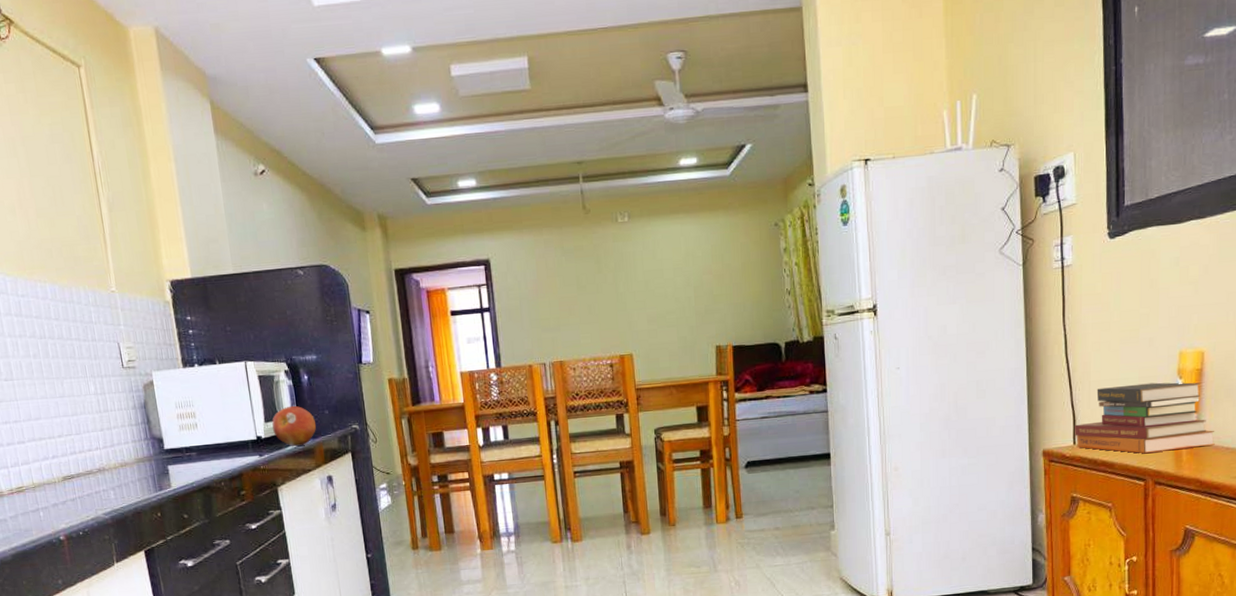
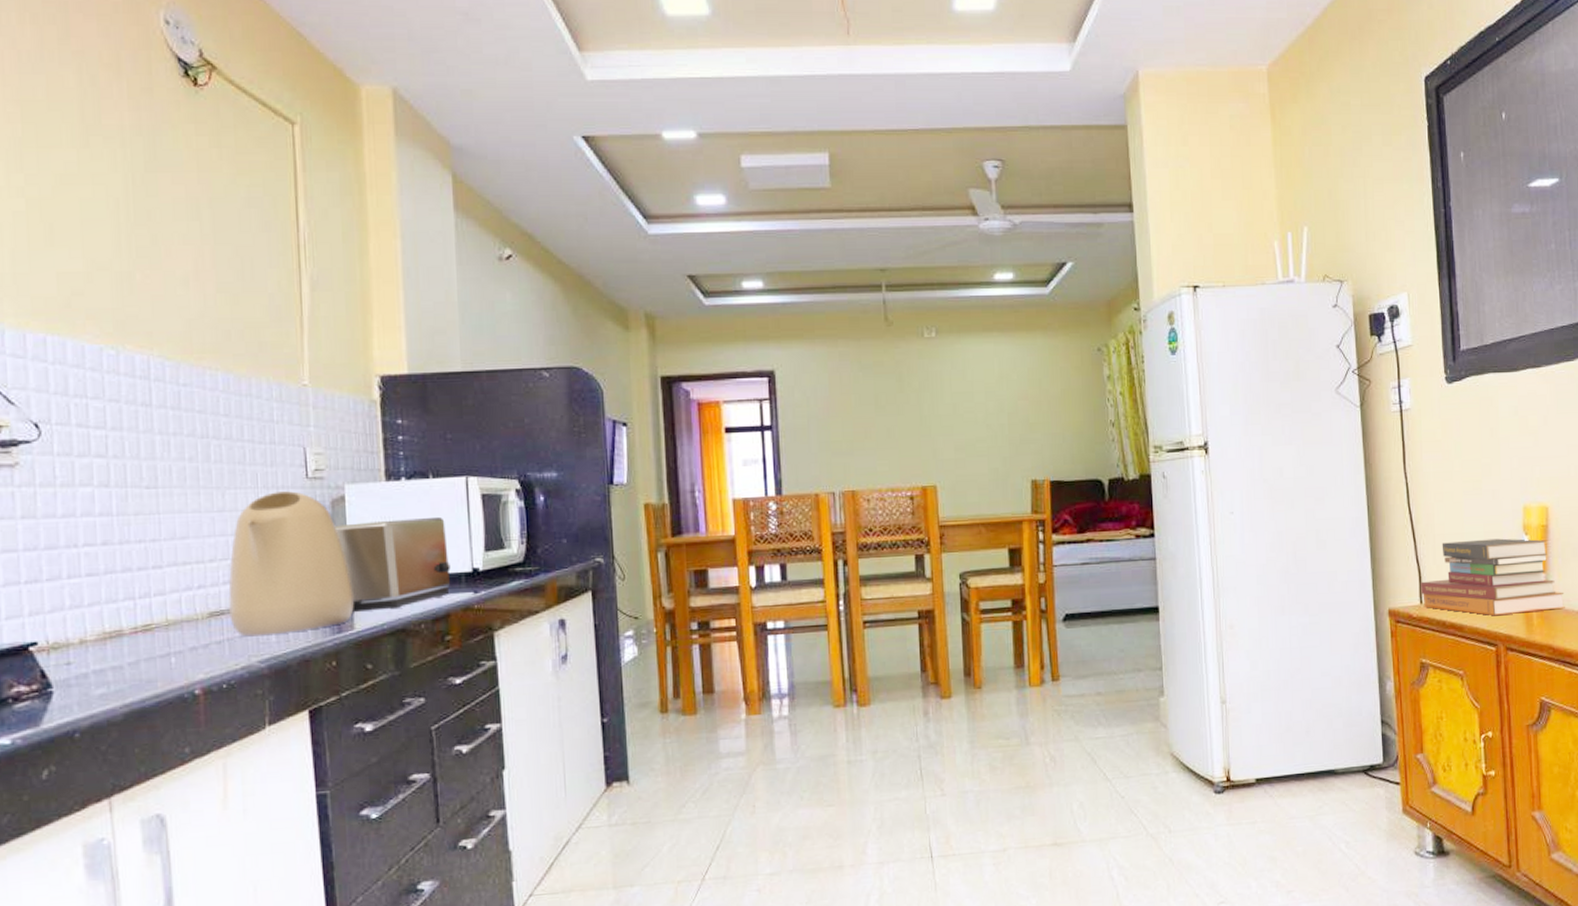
kettle: none [73,379,169,495] -> present [228,491,354,637]
toaster: none [147,395,241,475] -> present [334,516,451,613]
fruit: present [272,405,316,447] -> none [494,531,549,583]

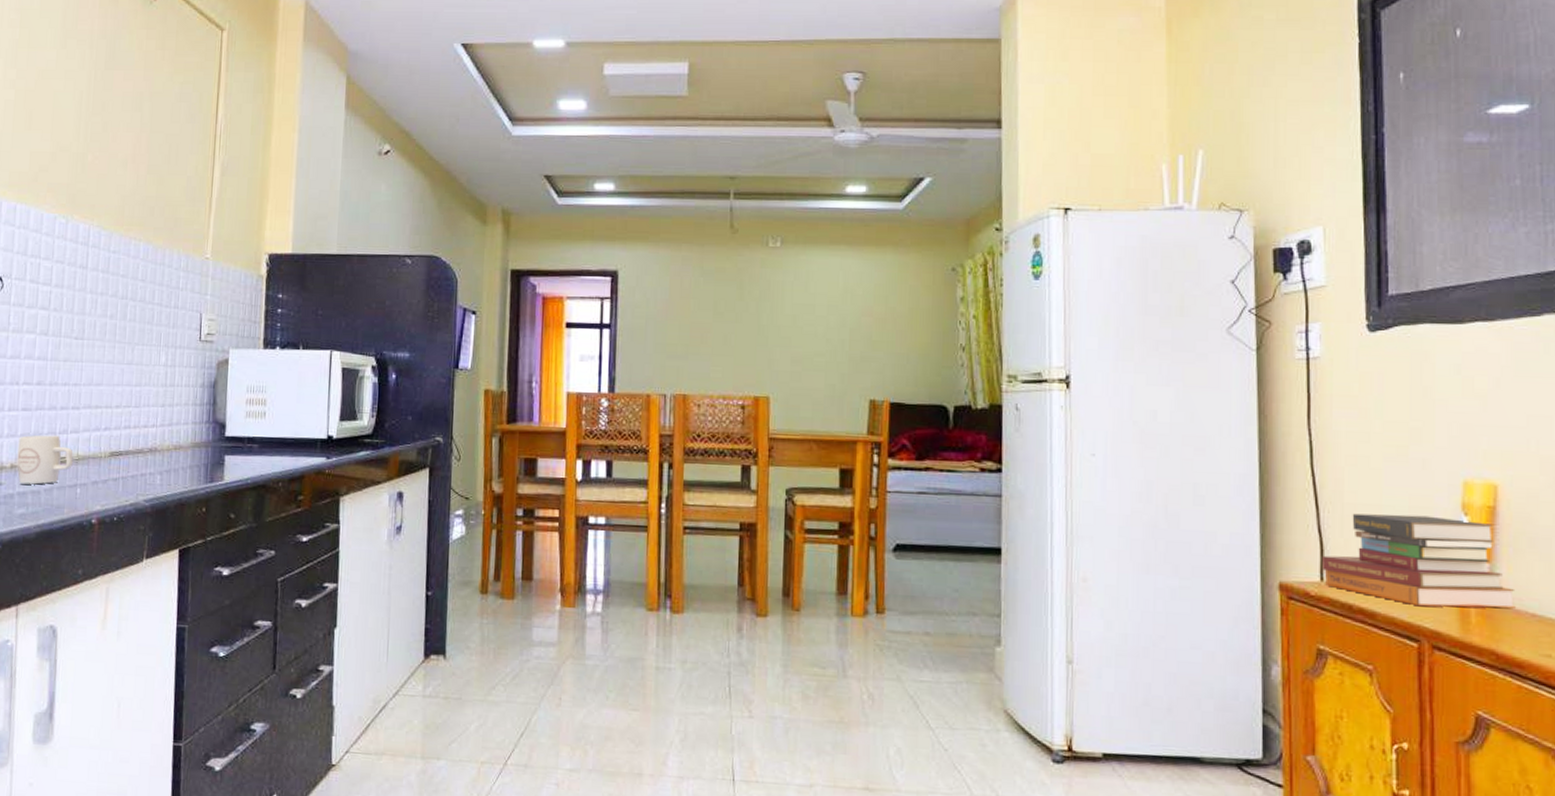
mug: none [86,600,162,661] -> present [16,435,73,485]
kettle: present [228,491,354,637] -> none [126,351,226,478]
toaster: present [334,516,451,613] -> none [217,384,309,467]

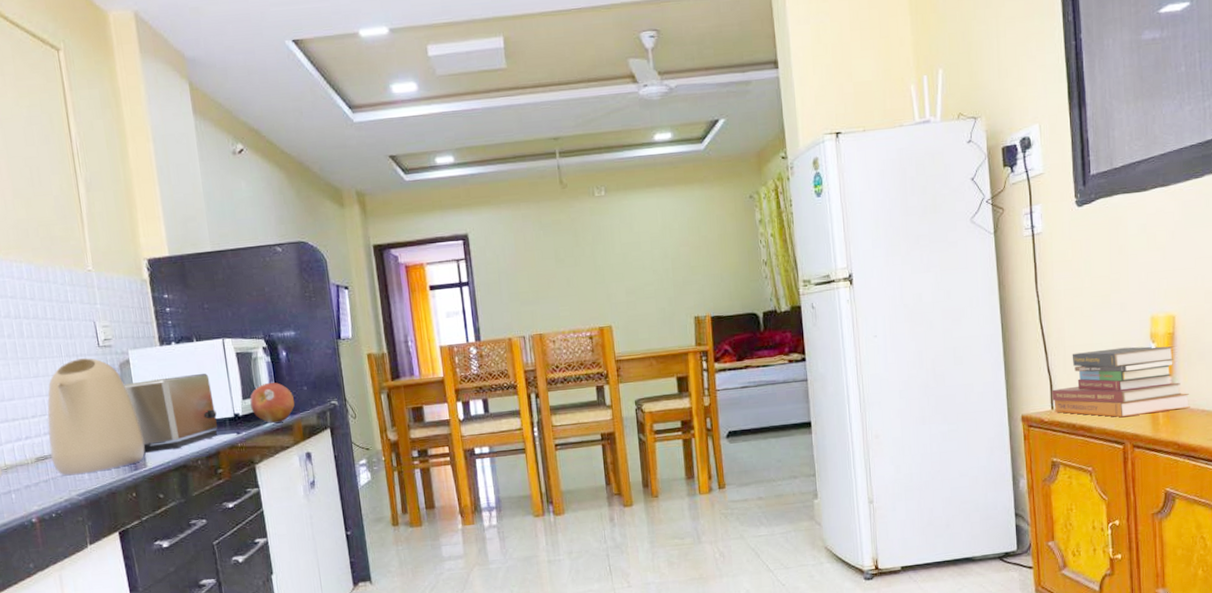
kettle: none [126,351,226,478] -> present [47,358,145,476]
toaster: none [217,384,309,467] -> present [123,373,218,454]
fruit: none [347,406,395,454] -> present [250,382,295,424]

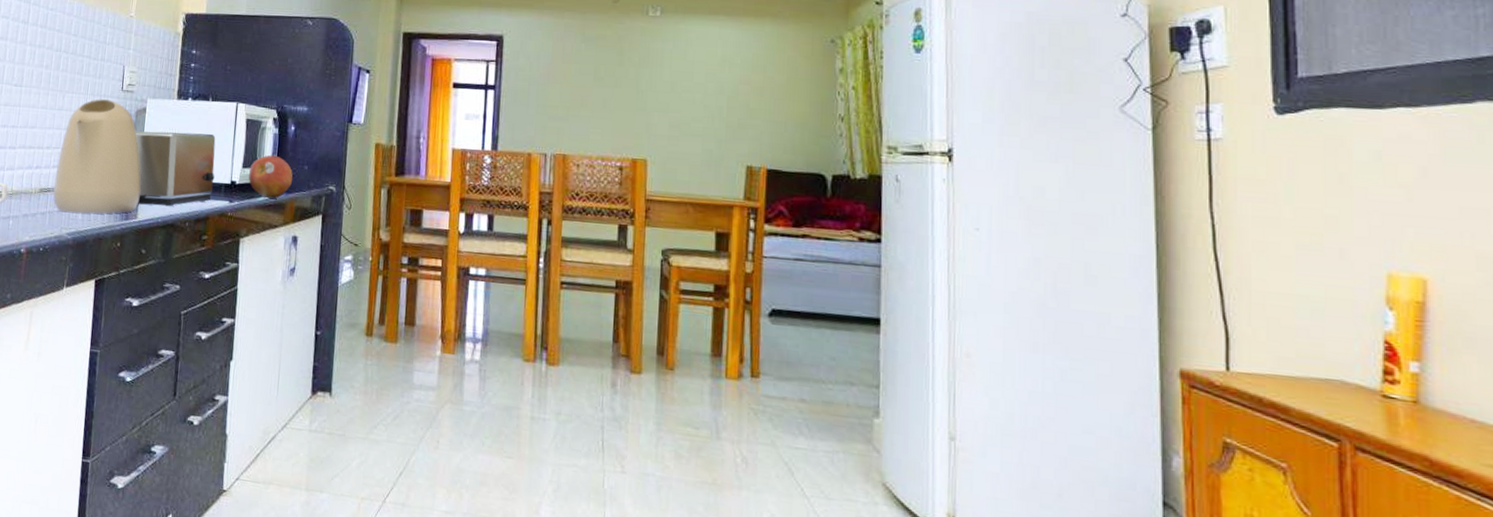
books: present [1051,346,1190,418] -> none [1226,302,1451,412]

